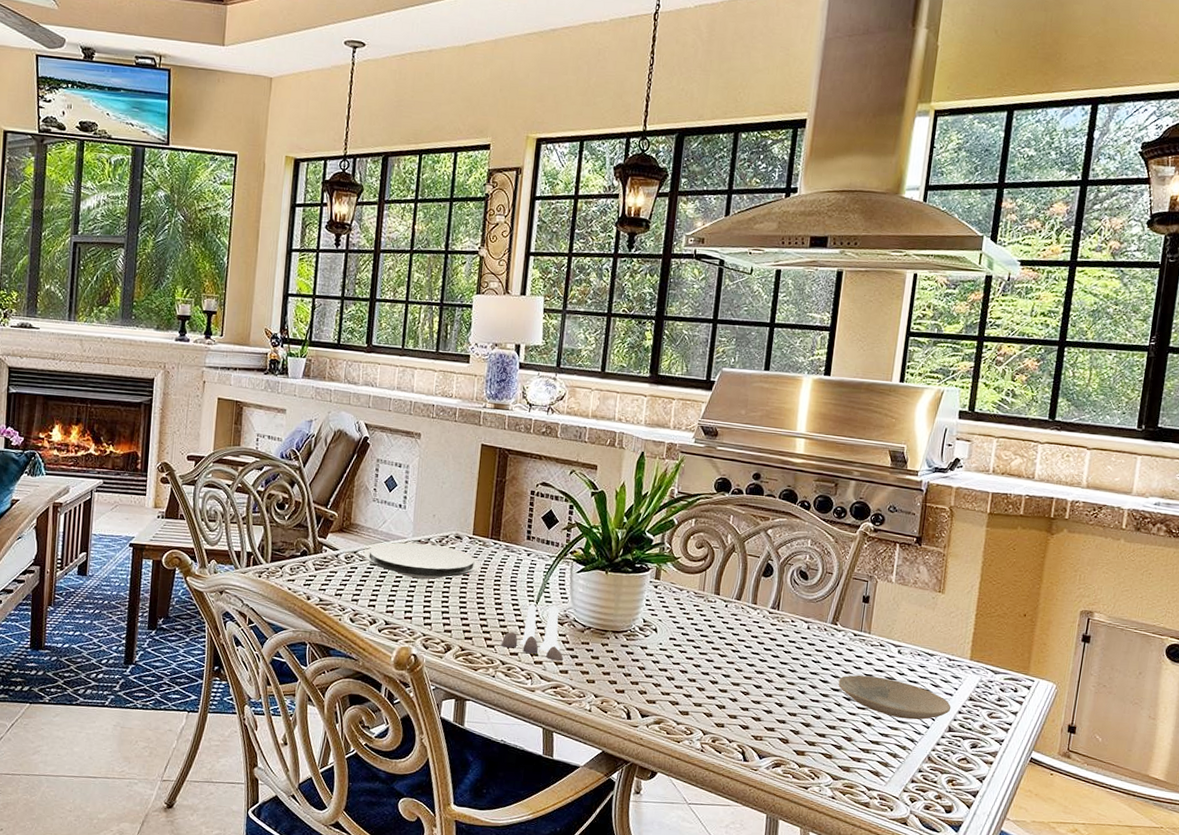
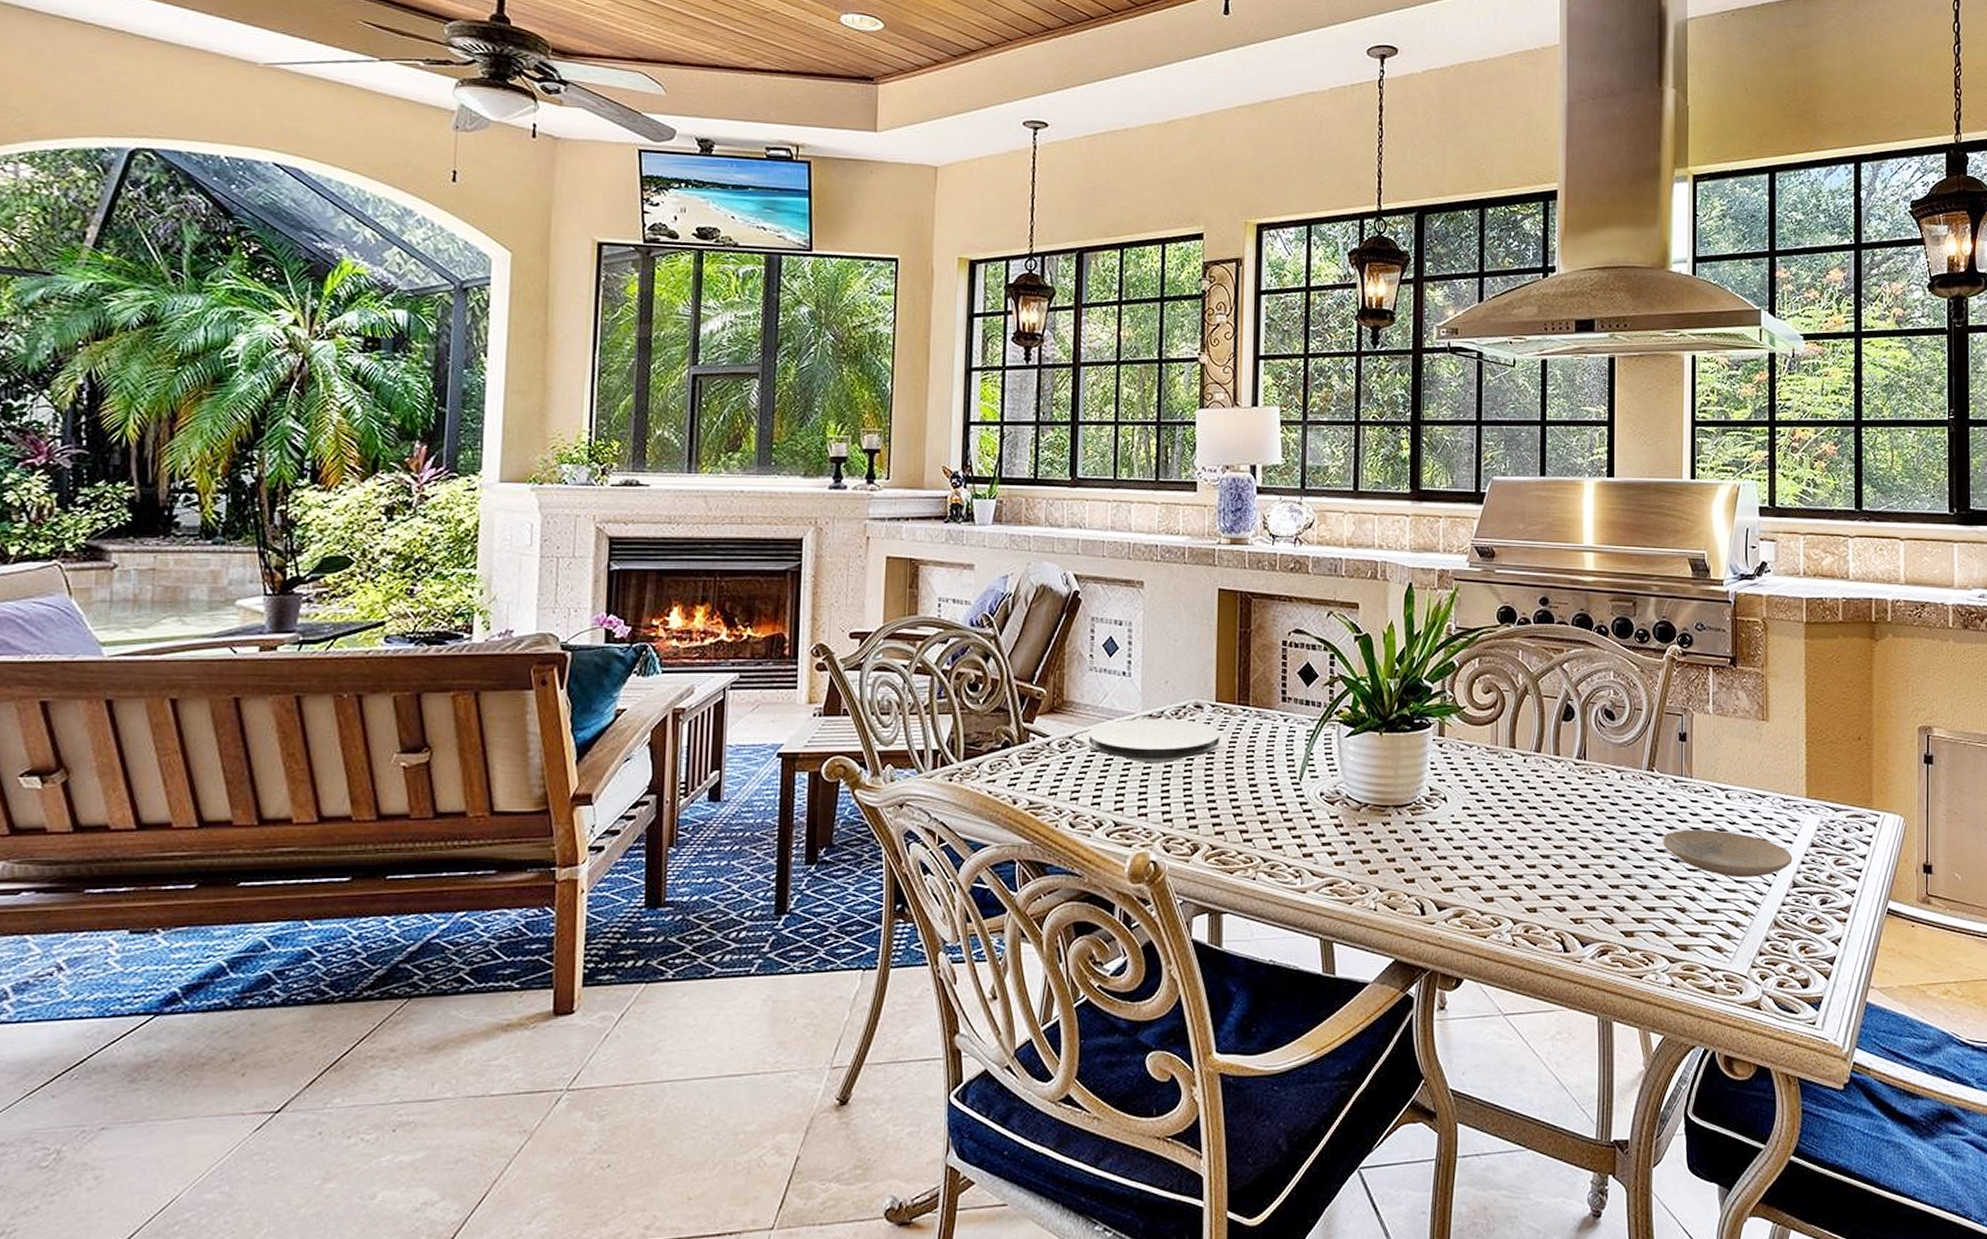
salt and pepper shaker set: present [500,603,563,662] -> none [1260,780,1337,851]

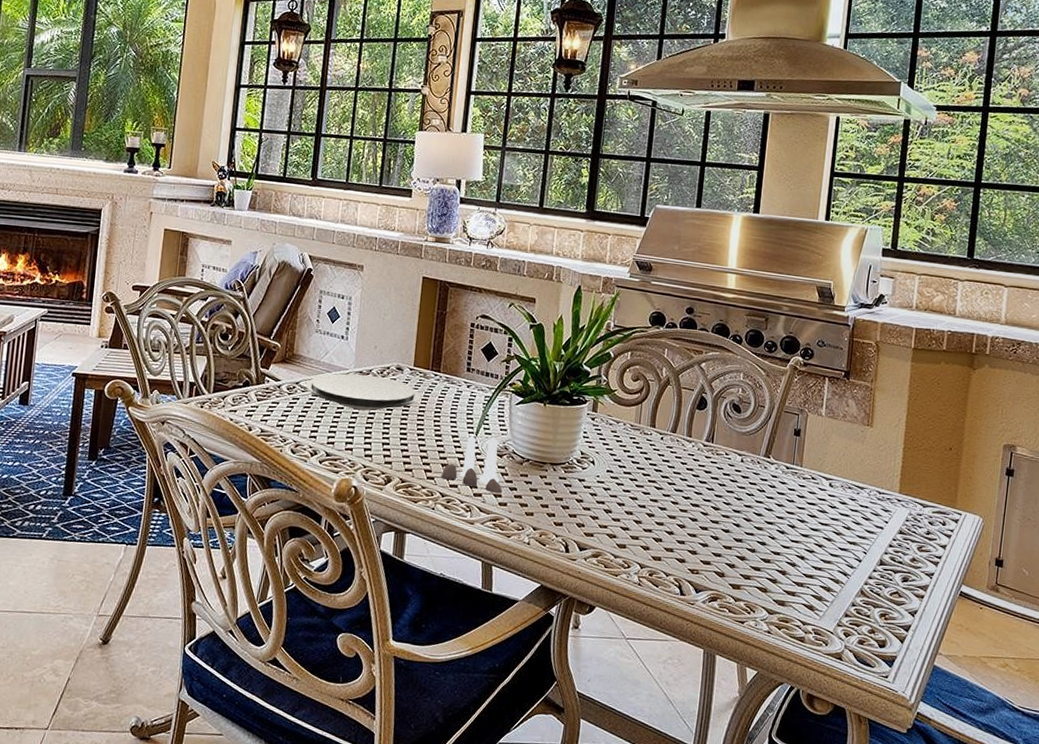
salt and pepper shaker set: none [1260,780,1337,851] -> present [440,435,502,494]
plate: present [1663,829,1793,878] -> none [772,508,882,554]

